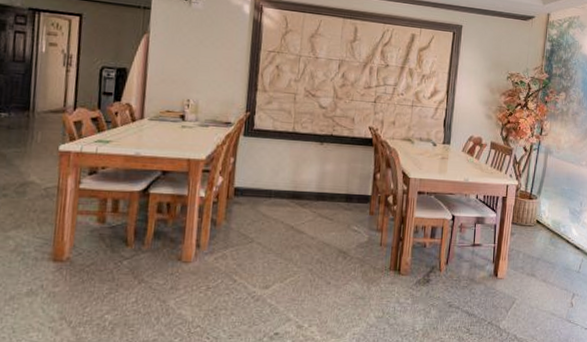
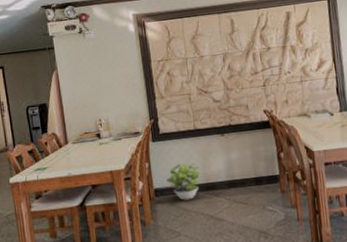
potted plant: none [250,165,289,206] -> present [167,163,200,201]

